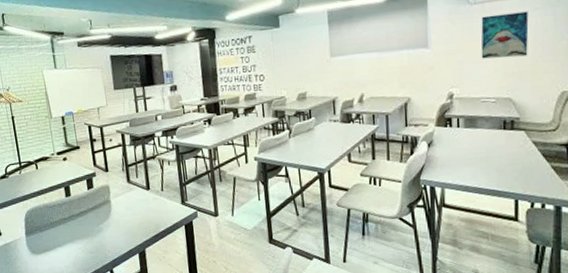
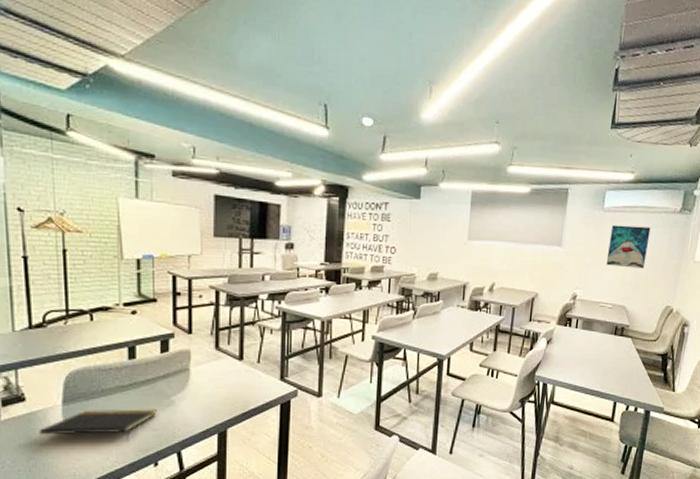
notepad: none [13,236,91,263] -> present [38,409,157,441]

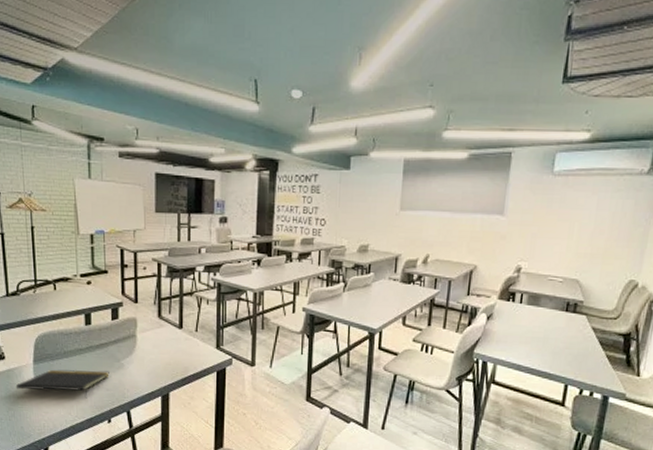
wall art: present [606,224,651,269] -> none [556,190,611,238]

